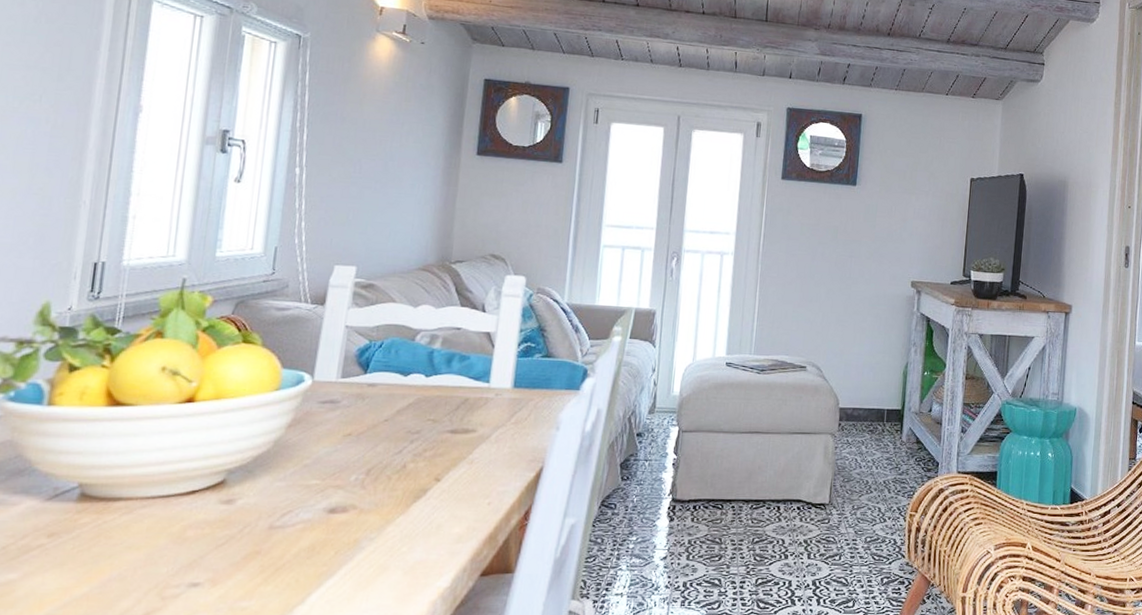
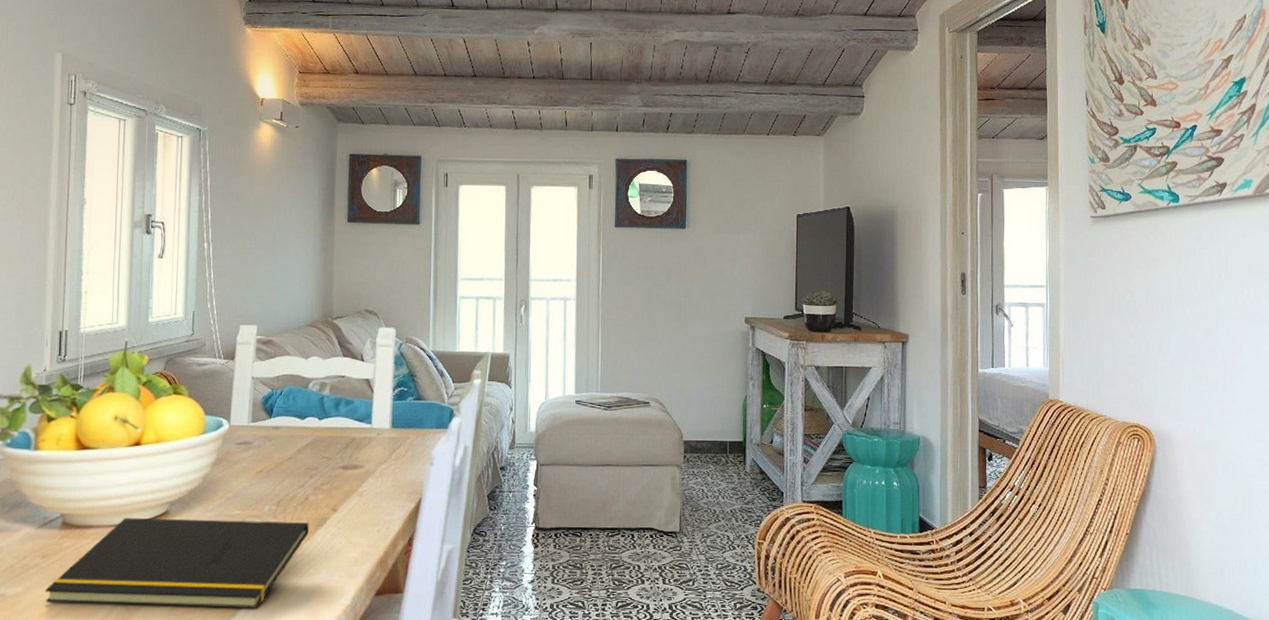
notepad: none [48,488,405,594] -> present [44,518,309,609]

